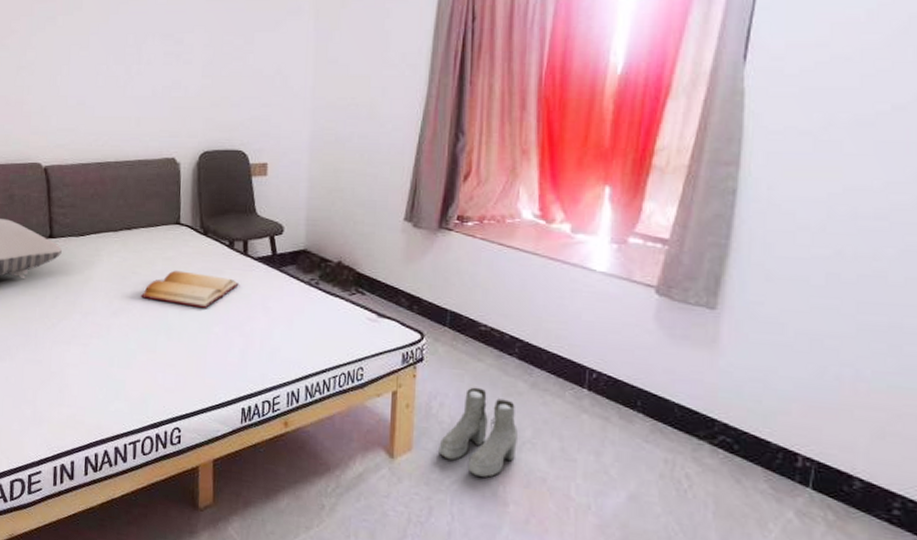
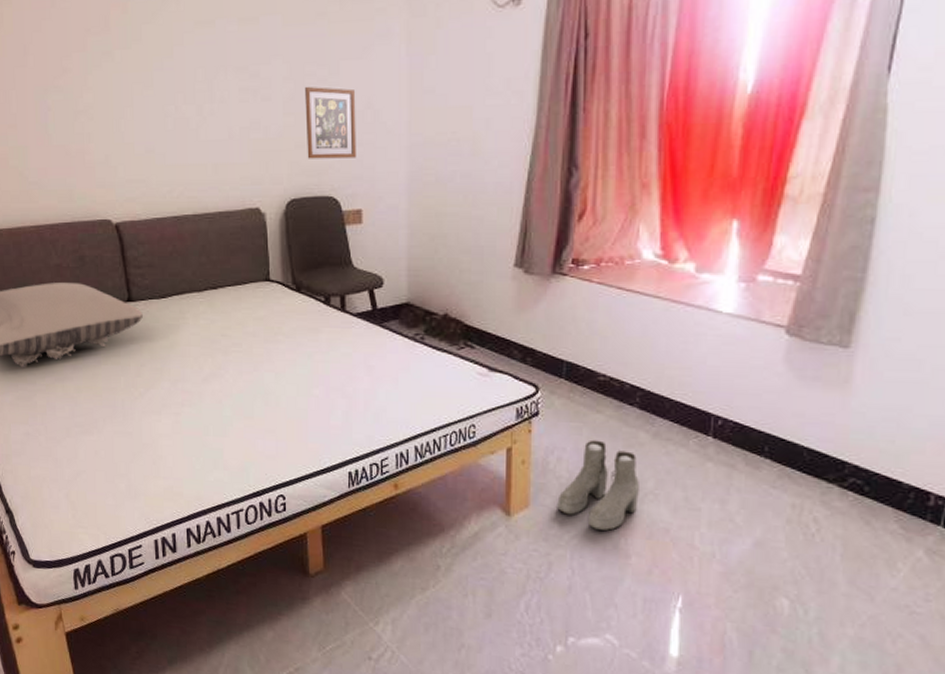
bible: present [140,270,239,308] -> none [232,331,338,370]
picture frame: none [221,54,267,117] -> present [305,87,356,159]

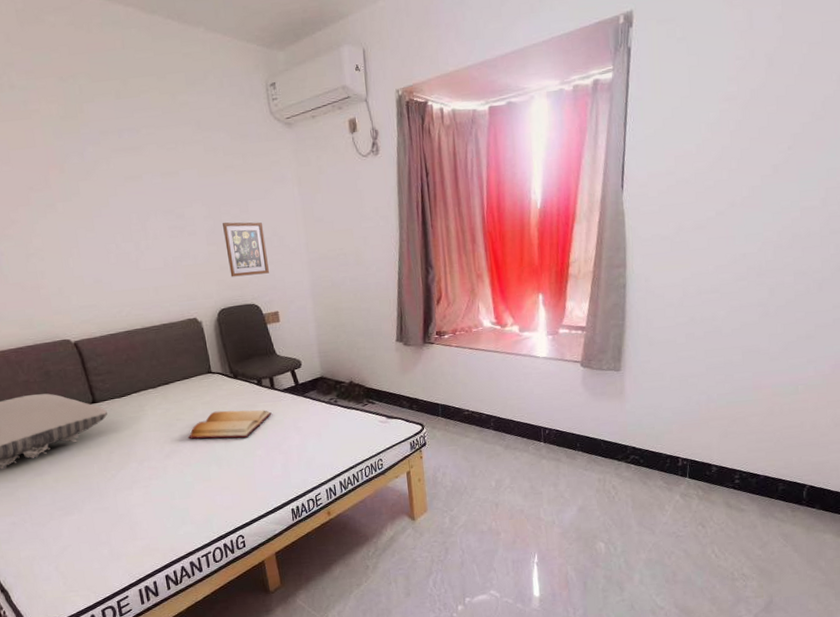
bible: none [232,331,338,370] -> present [187,410,272,439]
boots: present [557,440,639,531] -> none [446,456,501,520]

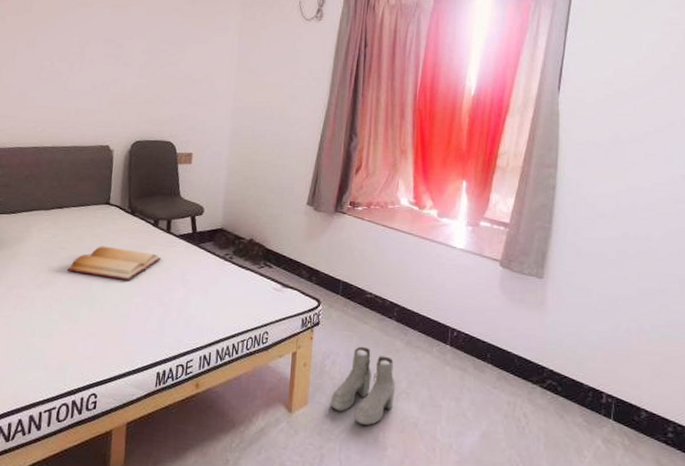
picture frame: present [223,222,269,277] -> none [153,59,197,114]
boots: none [446,456,501,520] -> present [330,346,395,426]

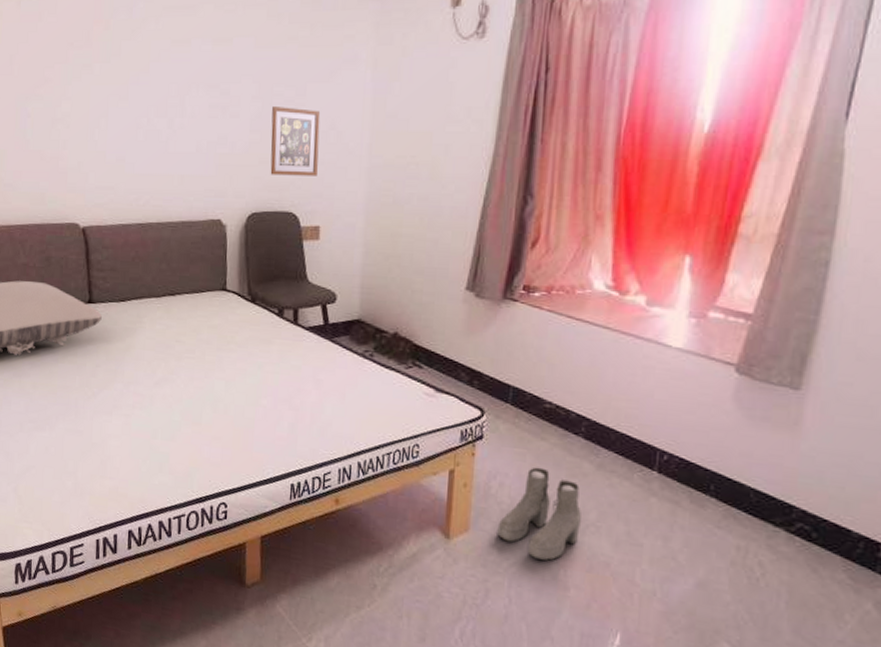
bible: present [66,246,161,280] -> none [184,339,289,380]
picture frame: none [153,59,197,114] -> present [270,107,321,176]

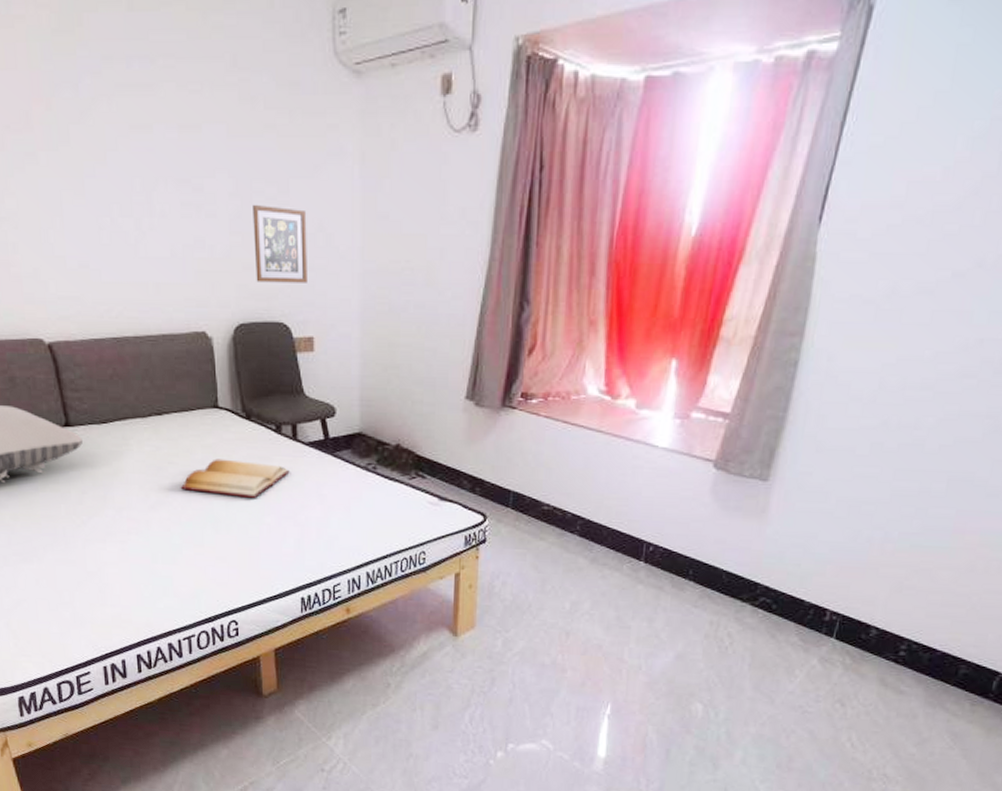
bible: none [184,339,289,380] -> present [180,459,290,498]
boots: present [497,467,581,561] -> none [501,565,577,649]

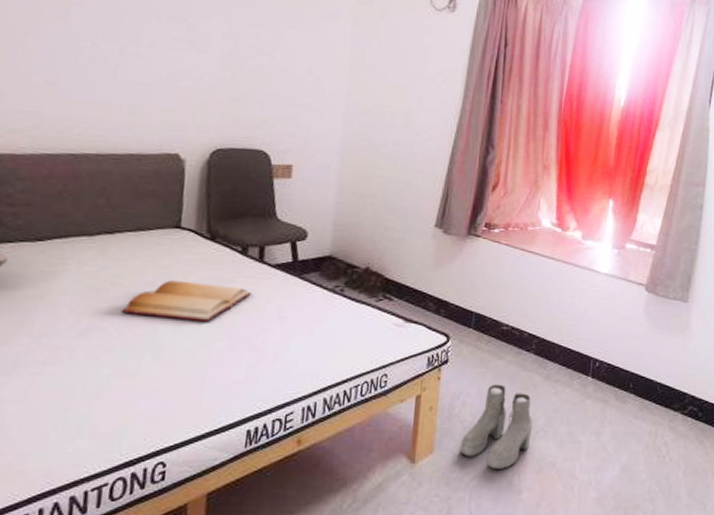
picture frame: present [253,205,307,283] -> none [240,47,298,117]
boots: none [501,565,577,649] -> present [459,384,532,470]

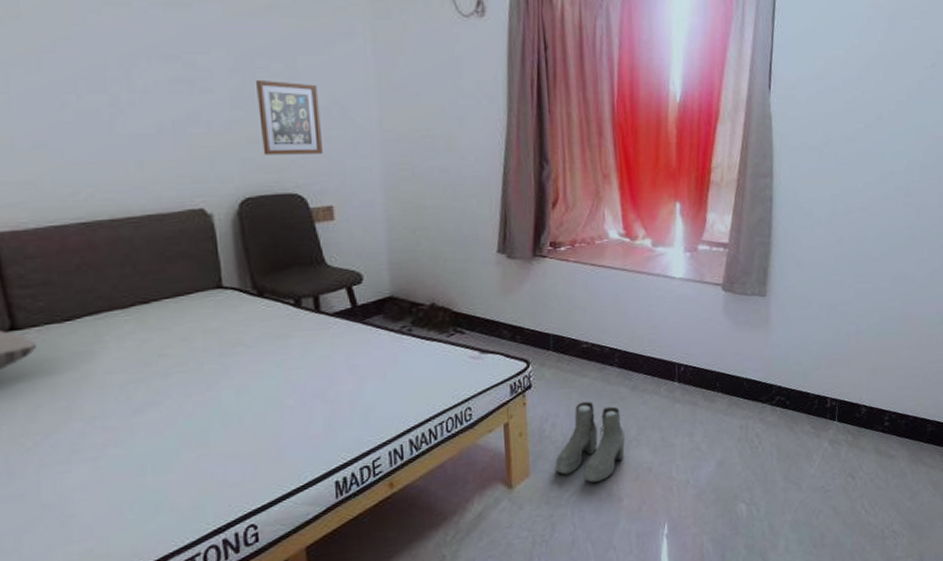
bible: present [120,280,252,322] -> none [175,341,314,385]
picture frame: none [240,47,298,117] -> present [256,81,323,155]

